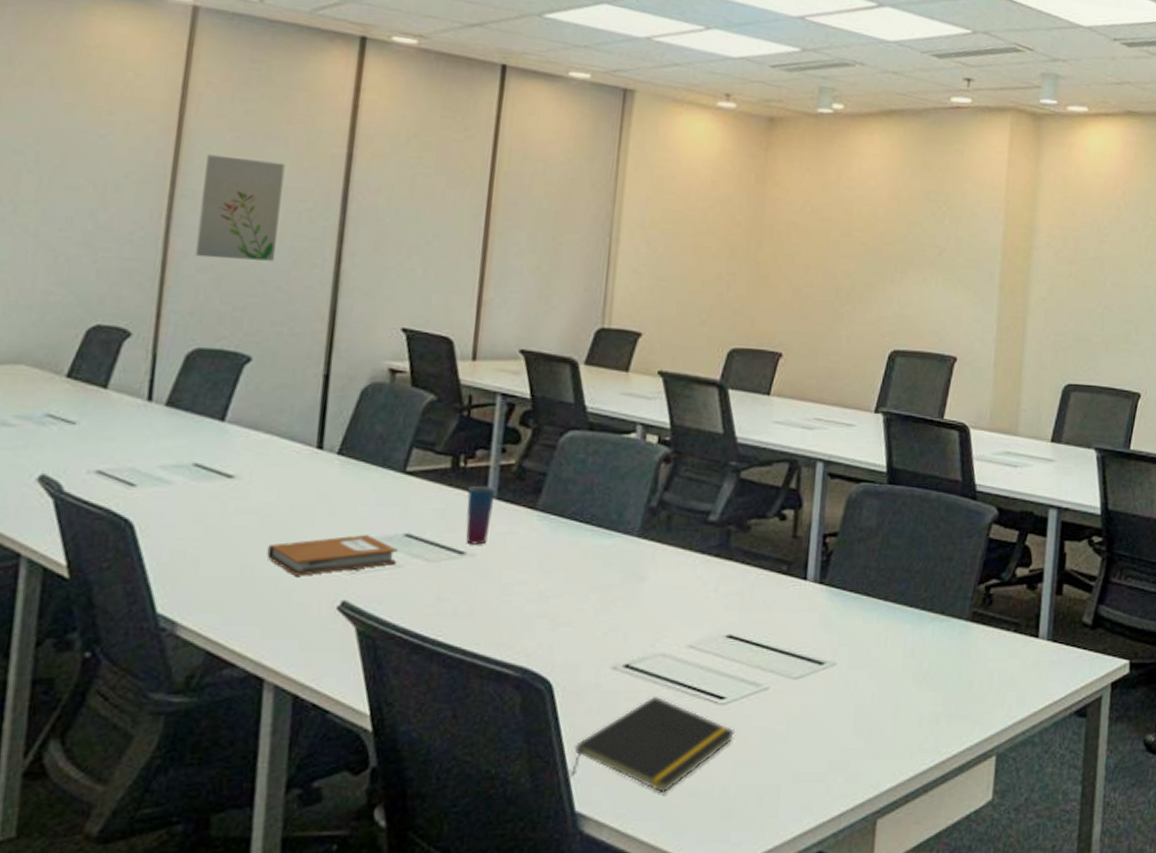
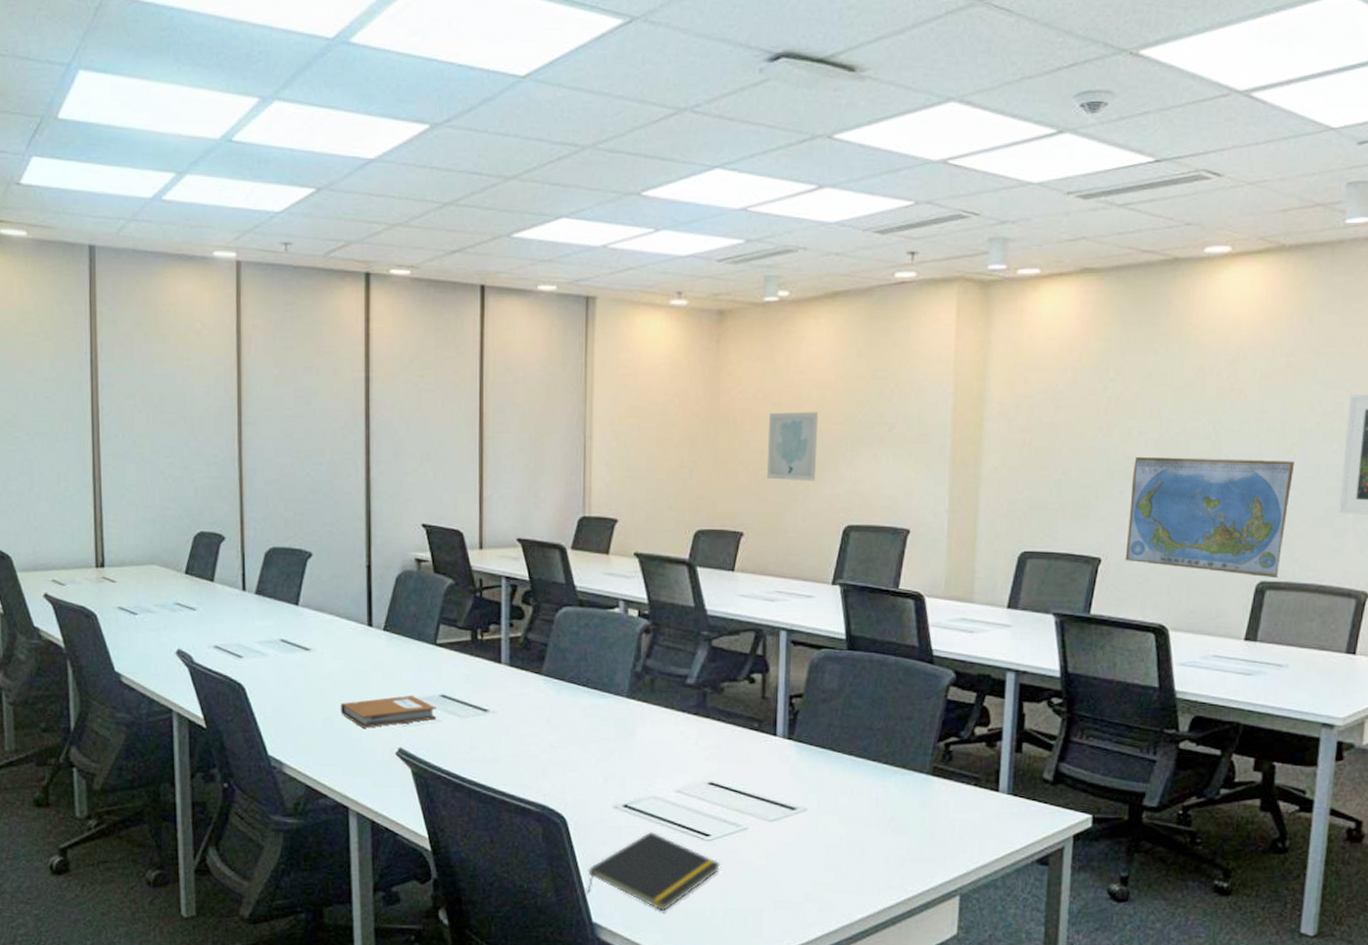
wall art: present [195,154,285,261] -> none [262,387,319,473]
cup: present [466,485,496,545] -> none [486,654,508,704]
wall art: none [811,227,869,302] -> present [767,411,819,481]

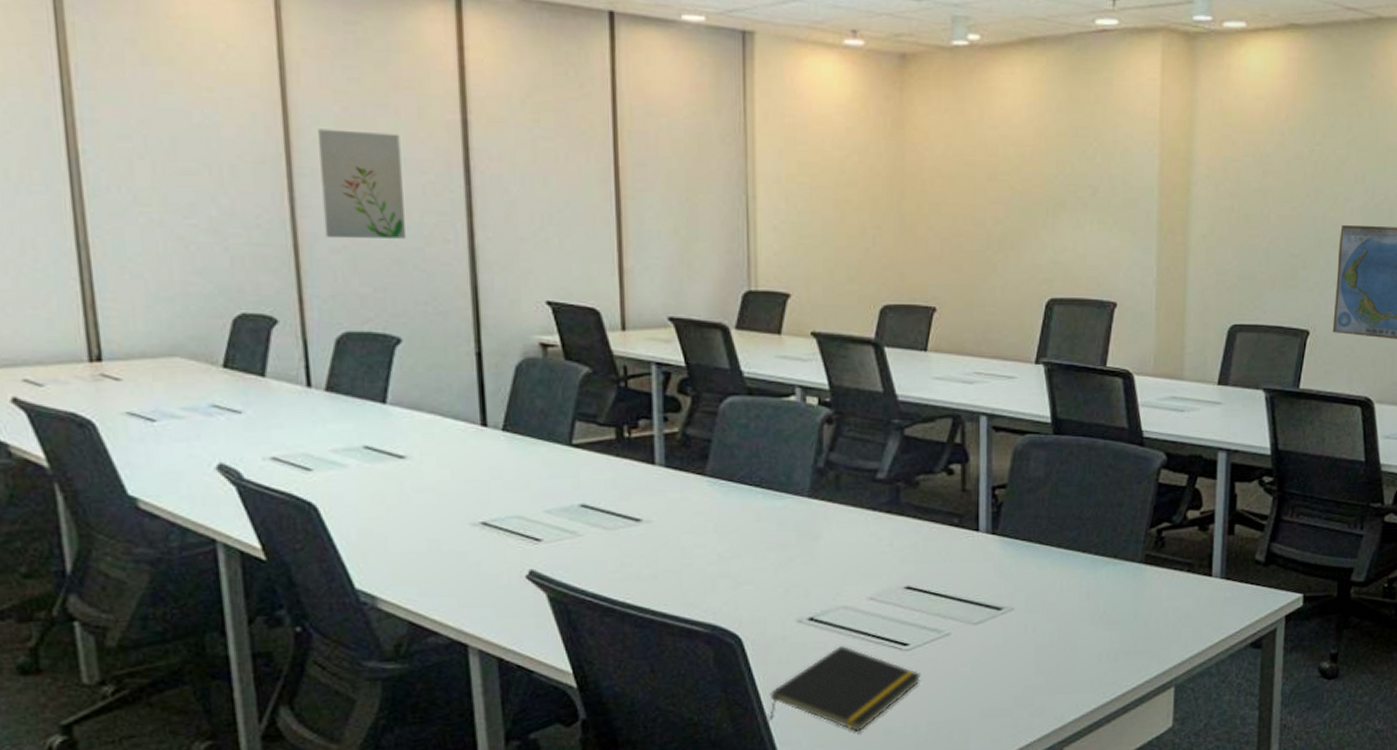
wall art: none [262,387,319,473] -> present [318,129,405,239]
notebook: present [340,695,436,728] -> none [450,507,576,549]
wall art: present [767,411,819,481] -> none [961,172,1016,250]

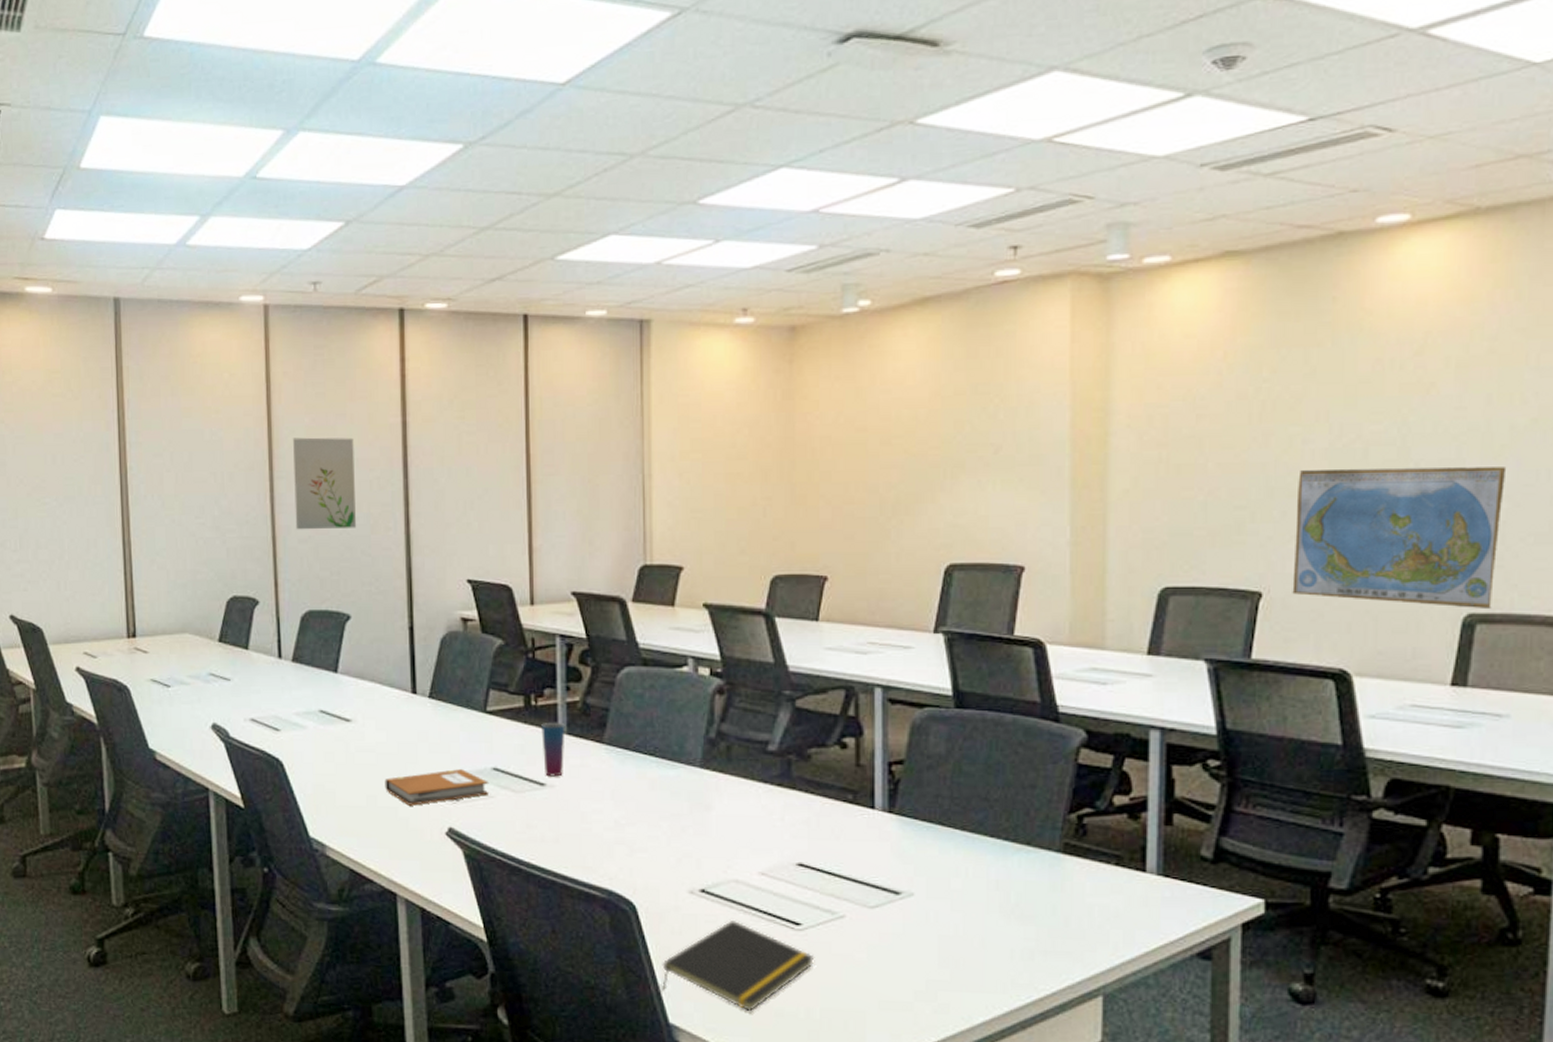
notebook: none [450,507,576,549] -> present [385,769,488,806]
cup: none [636,454,663,512] -> present [541,722,565,777]

